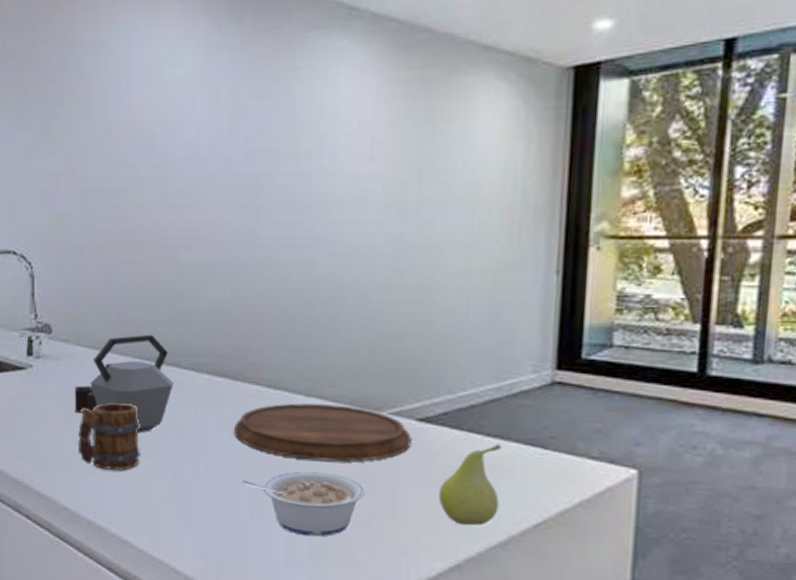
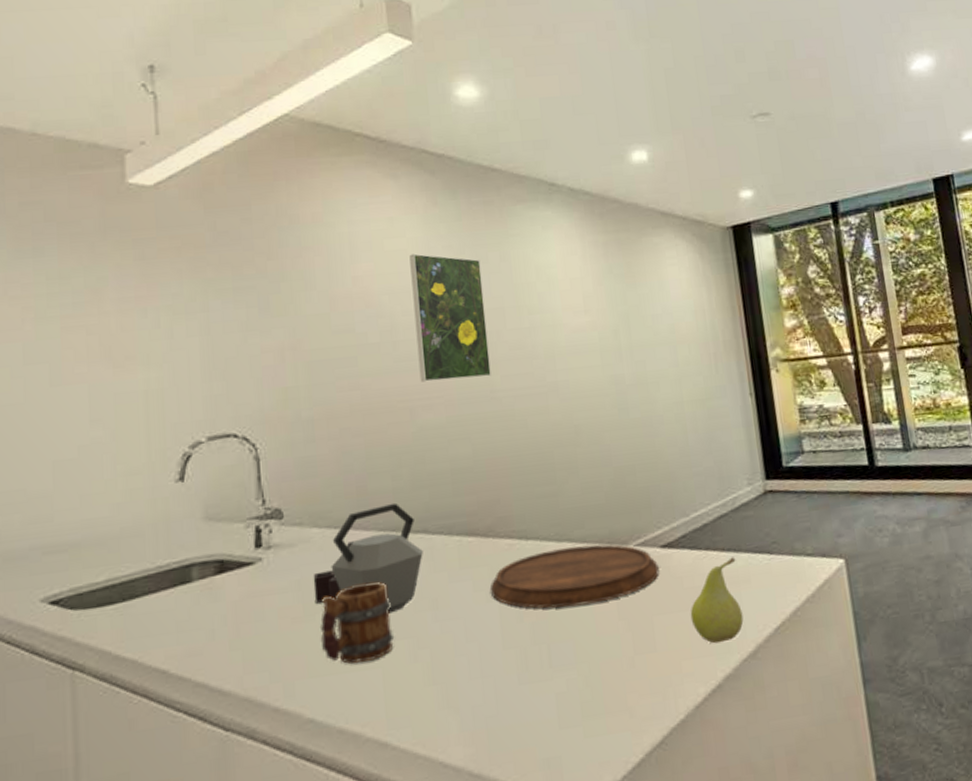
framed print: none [186,83,260,222] -> present [409,253,491,382]
legume: present [242,471,365,537] -> none [505,615,626,691]

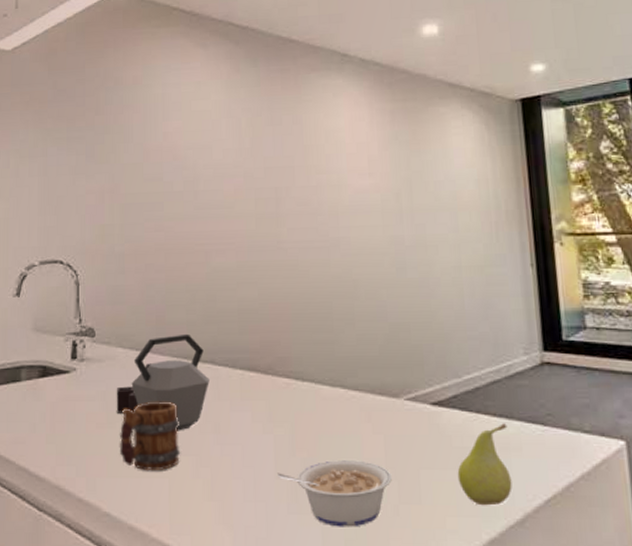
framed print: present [409,253,491,382] -> none [213,114,279,229]
cutting board: present [490,544,660,609] -> none [267,393,428,449]
legume: none [505,615,626,691] -> present [278,460,392,527]

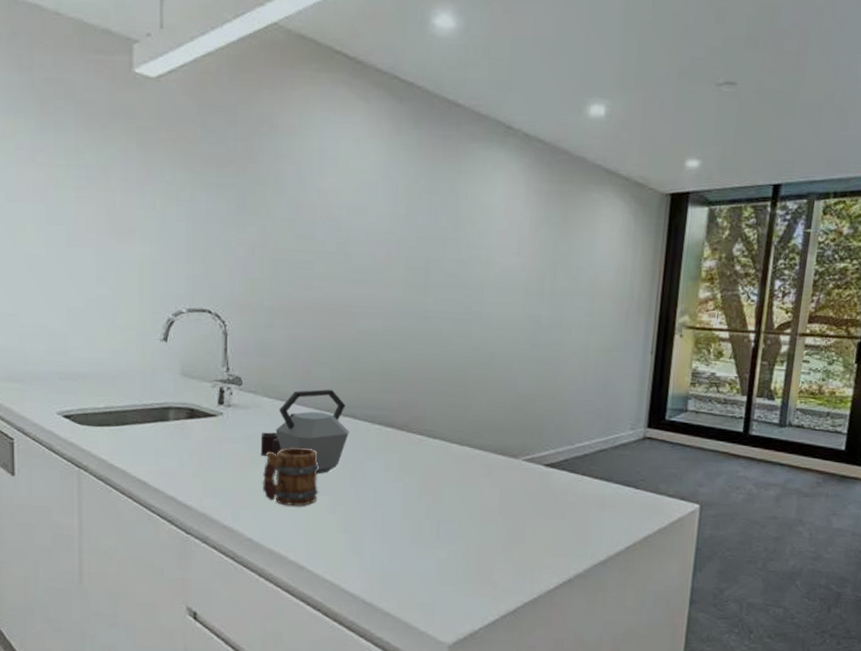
legume: present [278,460,392,527] -> none [404,506,502,560]
fruit: present [457,423,512,506] -> none [557,485,606,549]

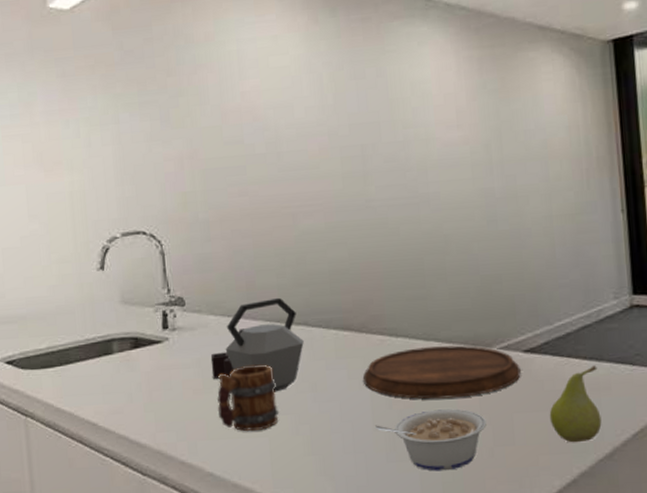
cutting board: none [399,450,540,499] -> present [363,345,521,399]
legume: none [404,506,502,560] -> present [375,408,487,471]
fruit: none [557,485,606,549] -> present [549,365,602,443]

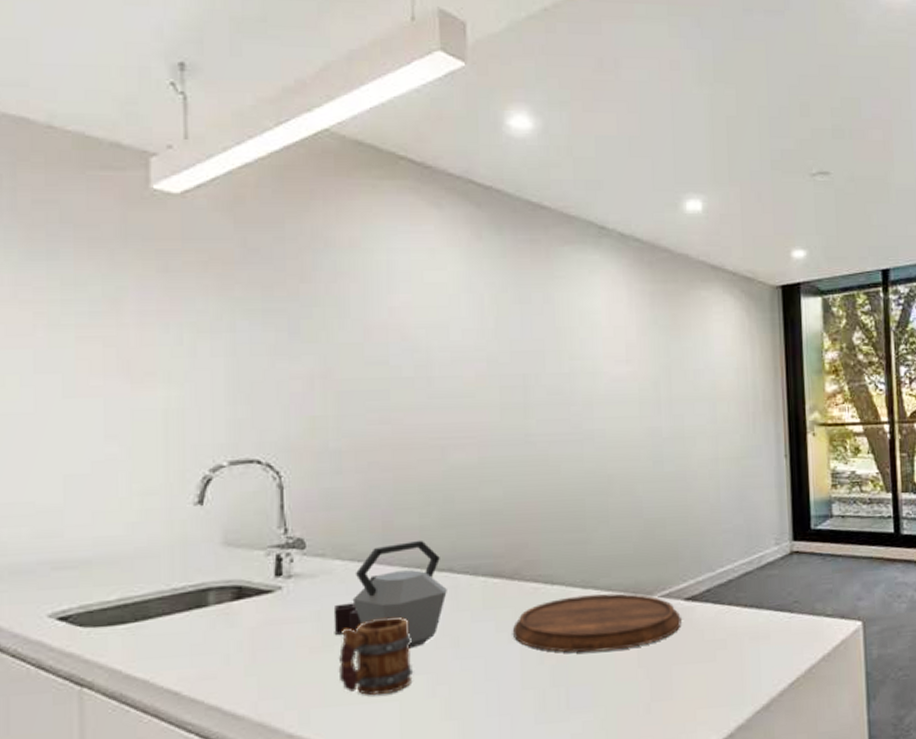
legume: present [375,408,487,471] -> none [524,662,644,732]
fruit: present [549,365,602,443] -> none [708,613,760,695]

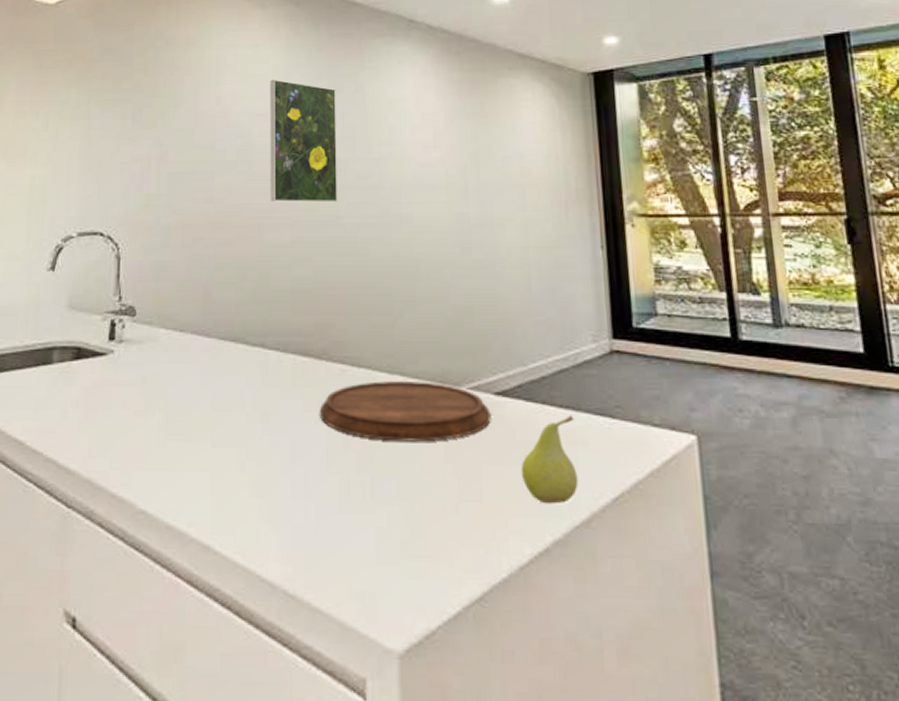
kettle: present [333,540,447,649] -> none [156,314,259,421]
mug: present [338,617,414,696] -> none [158,387,226,465]
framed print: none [450,288,527,421] -> present [270,79,337,203]
fruit: none [708,613,760,695] -> present [521,415,579,504]

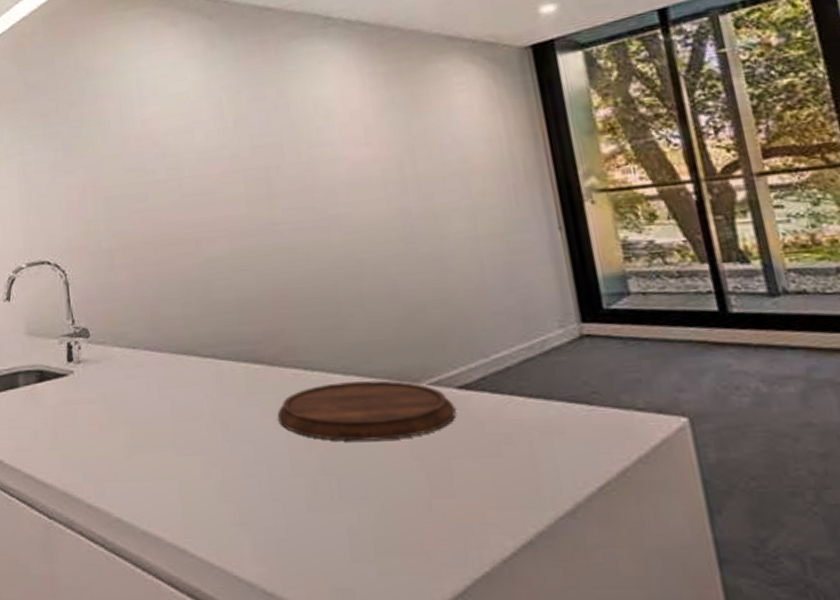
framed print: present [270,79,337,203] -> none [191,94,272,216]
fruit: present [521,415,579,504] -> none [493,405,559,496]

